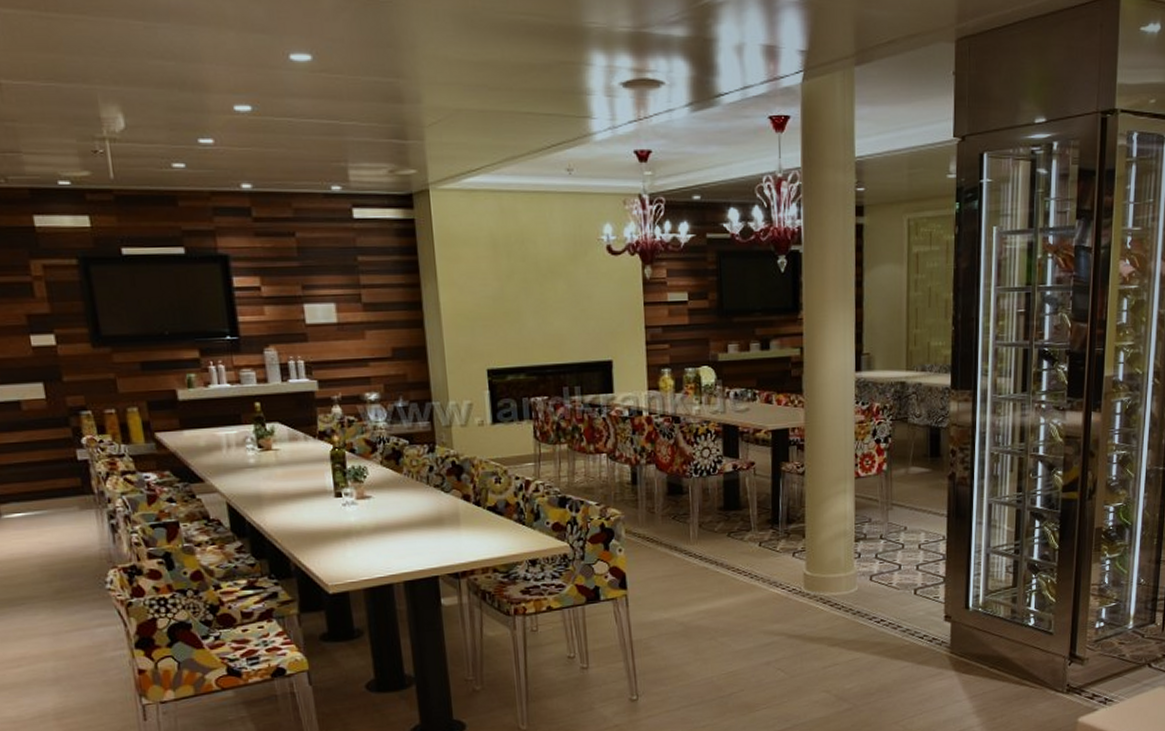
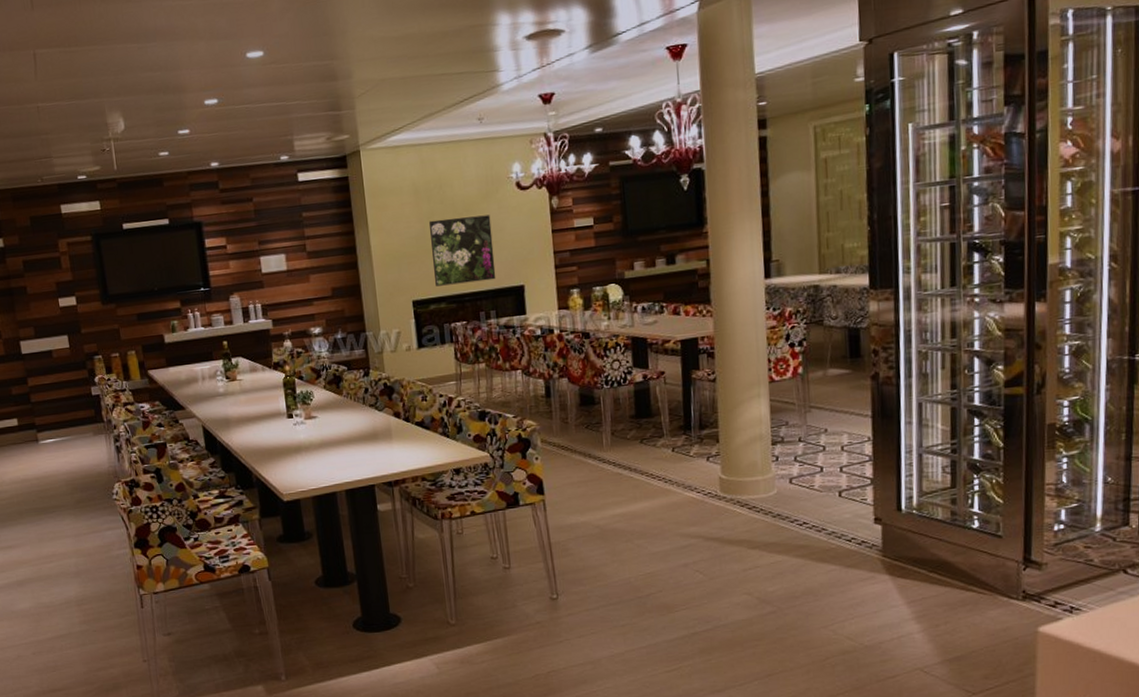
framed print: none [508,279,582,355] -> present [429,214,496,286]

